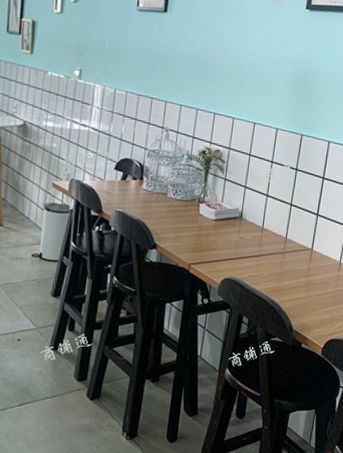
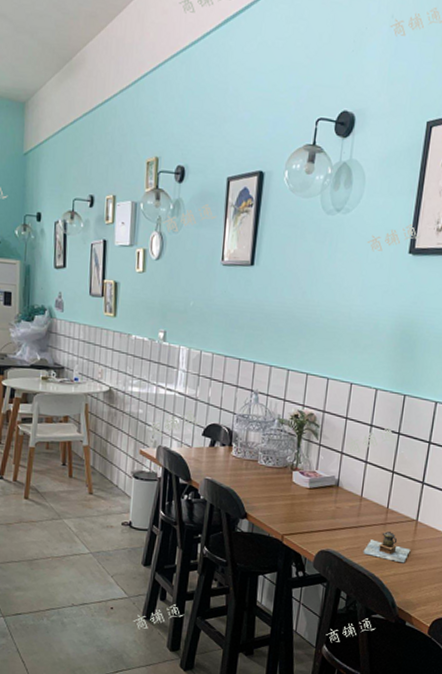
teapot: none [263,259,307,289] -> present [363,531,411,563]

